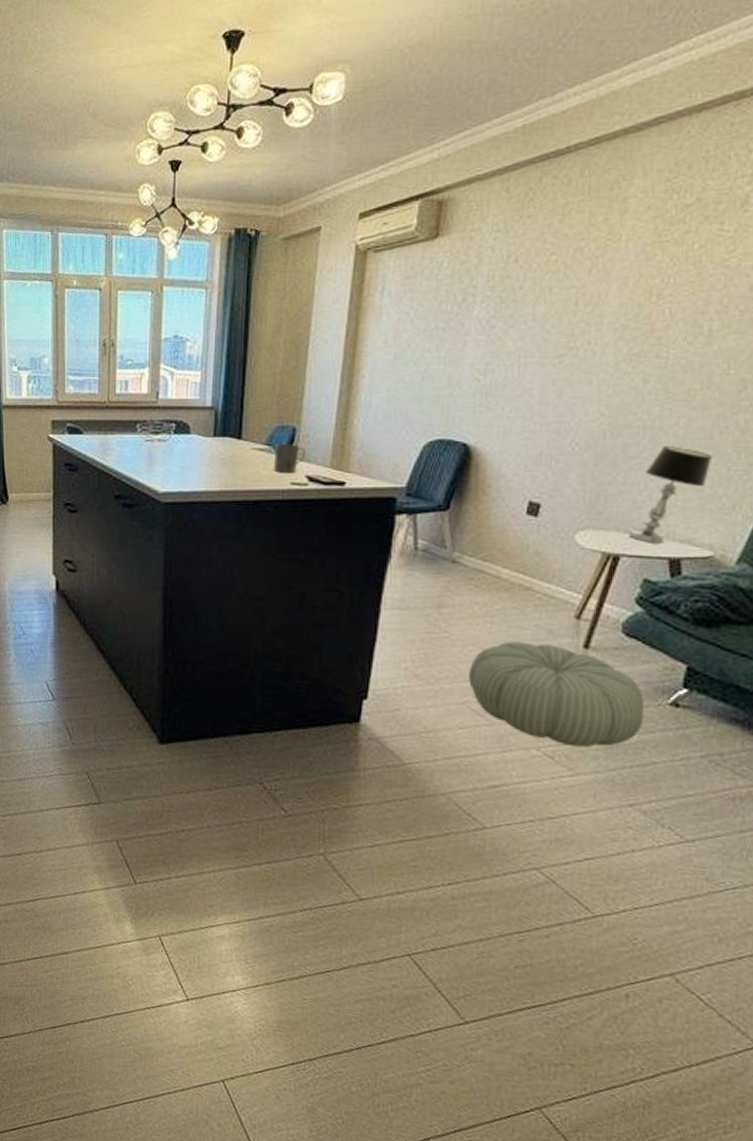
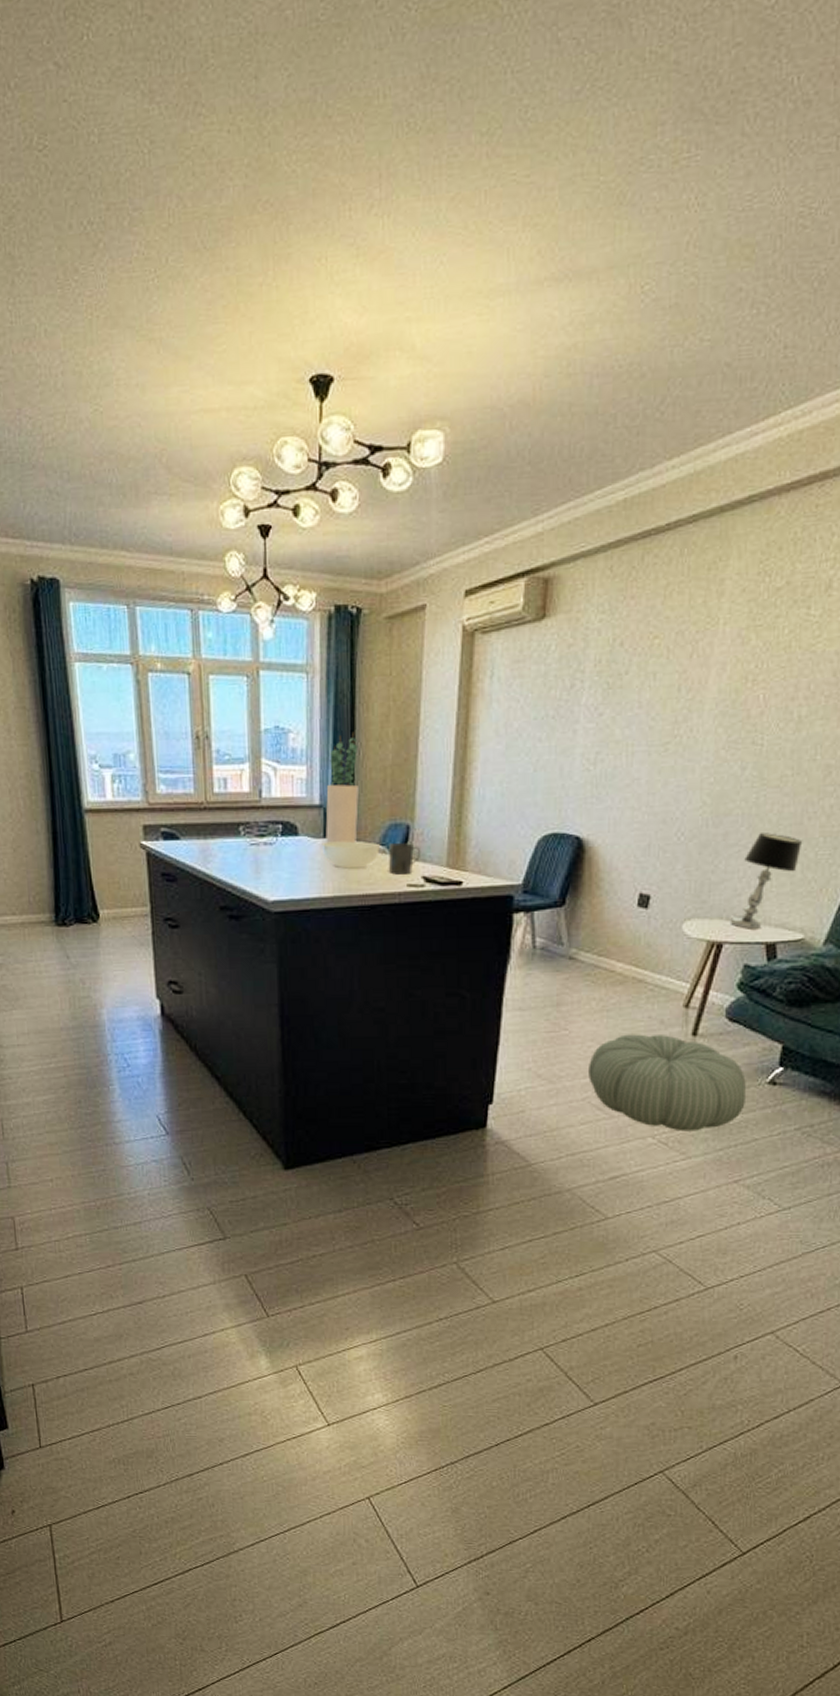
bowl: none [211,440,268,466] -> present [321,841,381,869]
vase: none [215,341,251,443] -> present [325,731,359,844]

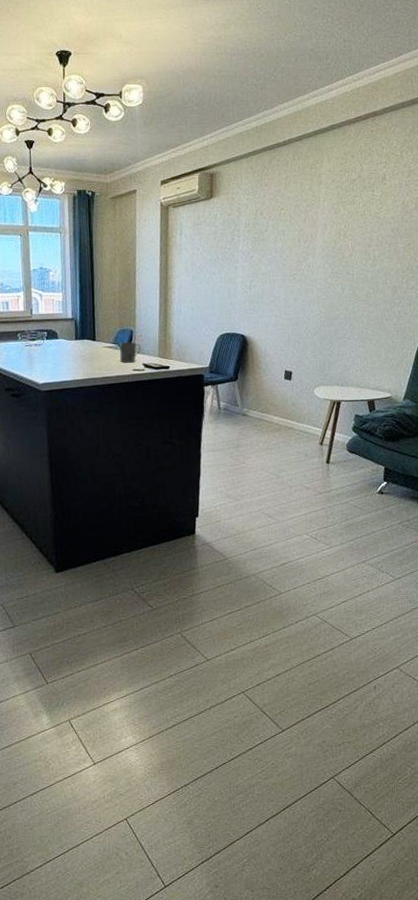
bowl: present [321,841,381,869] -> none [74,341,114,360]
vase: present [325,731,359,844] -> none [76,270,98,344]
pouf: present [589,1034,746,1132] -> none [261,464,365,529]
table lamp: present [730,833,802,931] -> none [343,329,384,393]

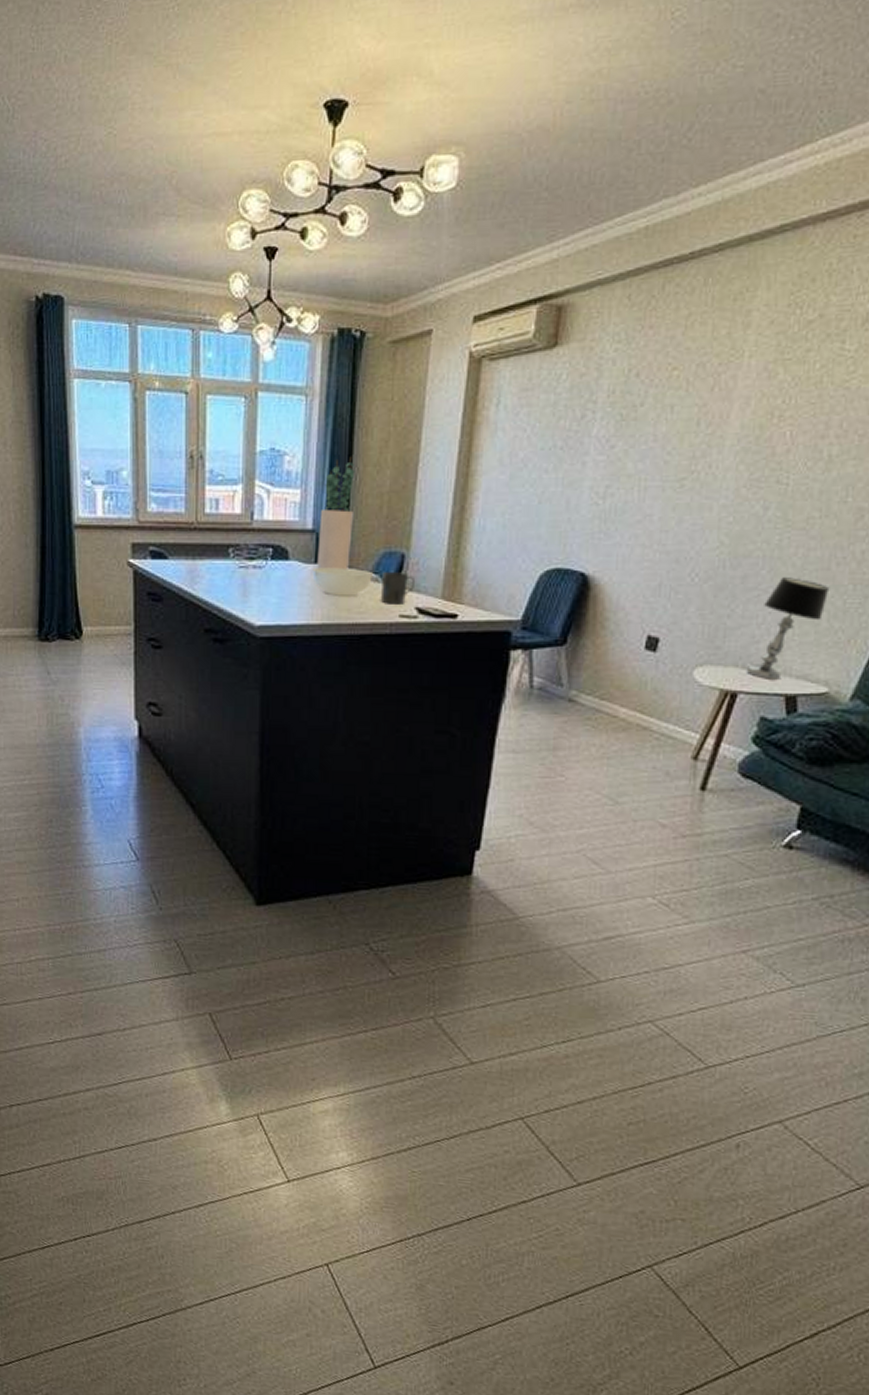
bowl: none [74,341,114,360] -> present [312,567,374,596]
vase: none [76,270,98,344] -> present [317,456,356,571]
table lamp: none [343,329,384,393] -> present [746,577,828,681]

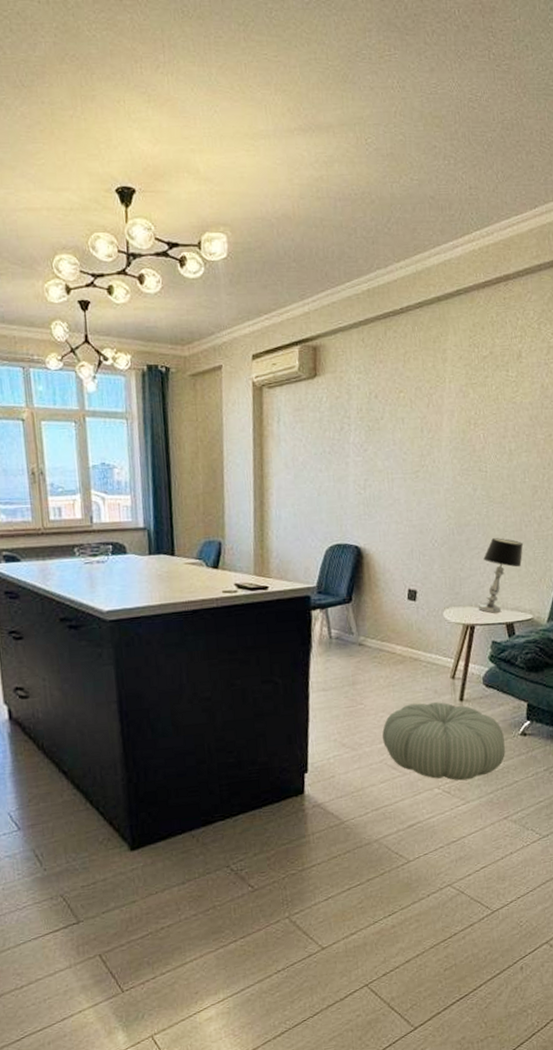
bowl: present [312,567,374,596] -> none [147,556,199,581]
vase: present [317,456,356,571] -> none [149,466,178,560]
mug: present [380,572,416,604] -> none [205,556,233,583]
pouf: none [585,784,759,894] -> present [382,702,505,781]

